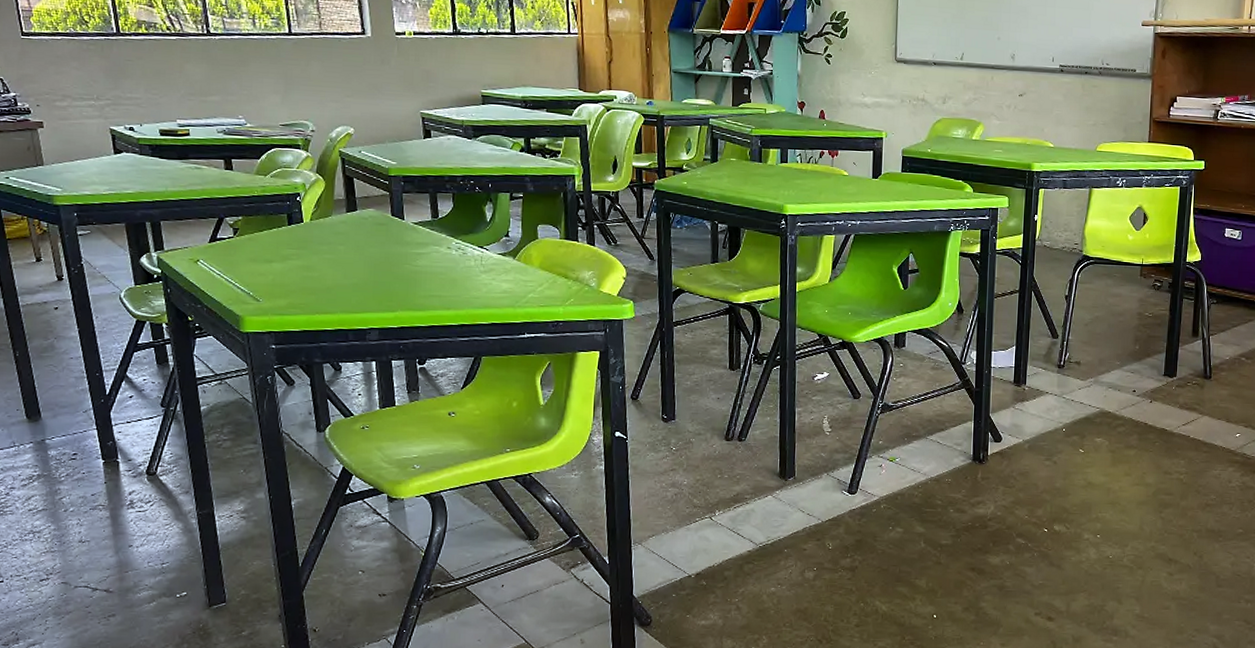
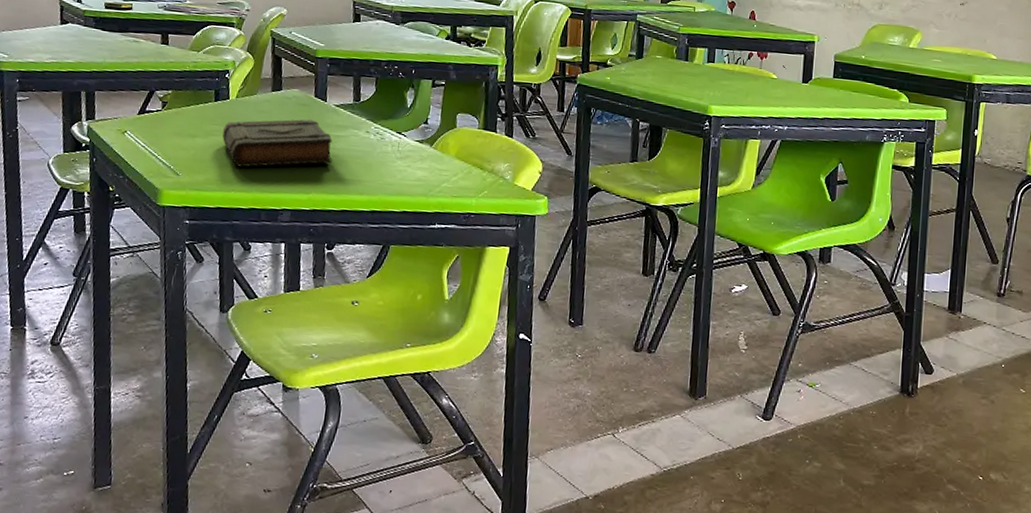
book: none [299,238,416,290] -> present [222,119,333,168]

